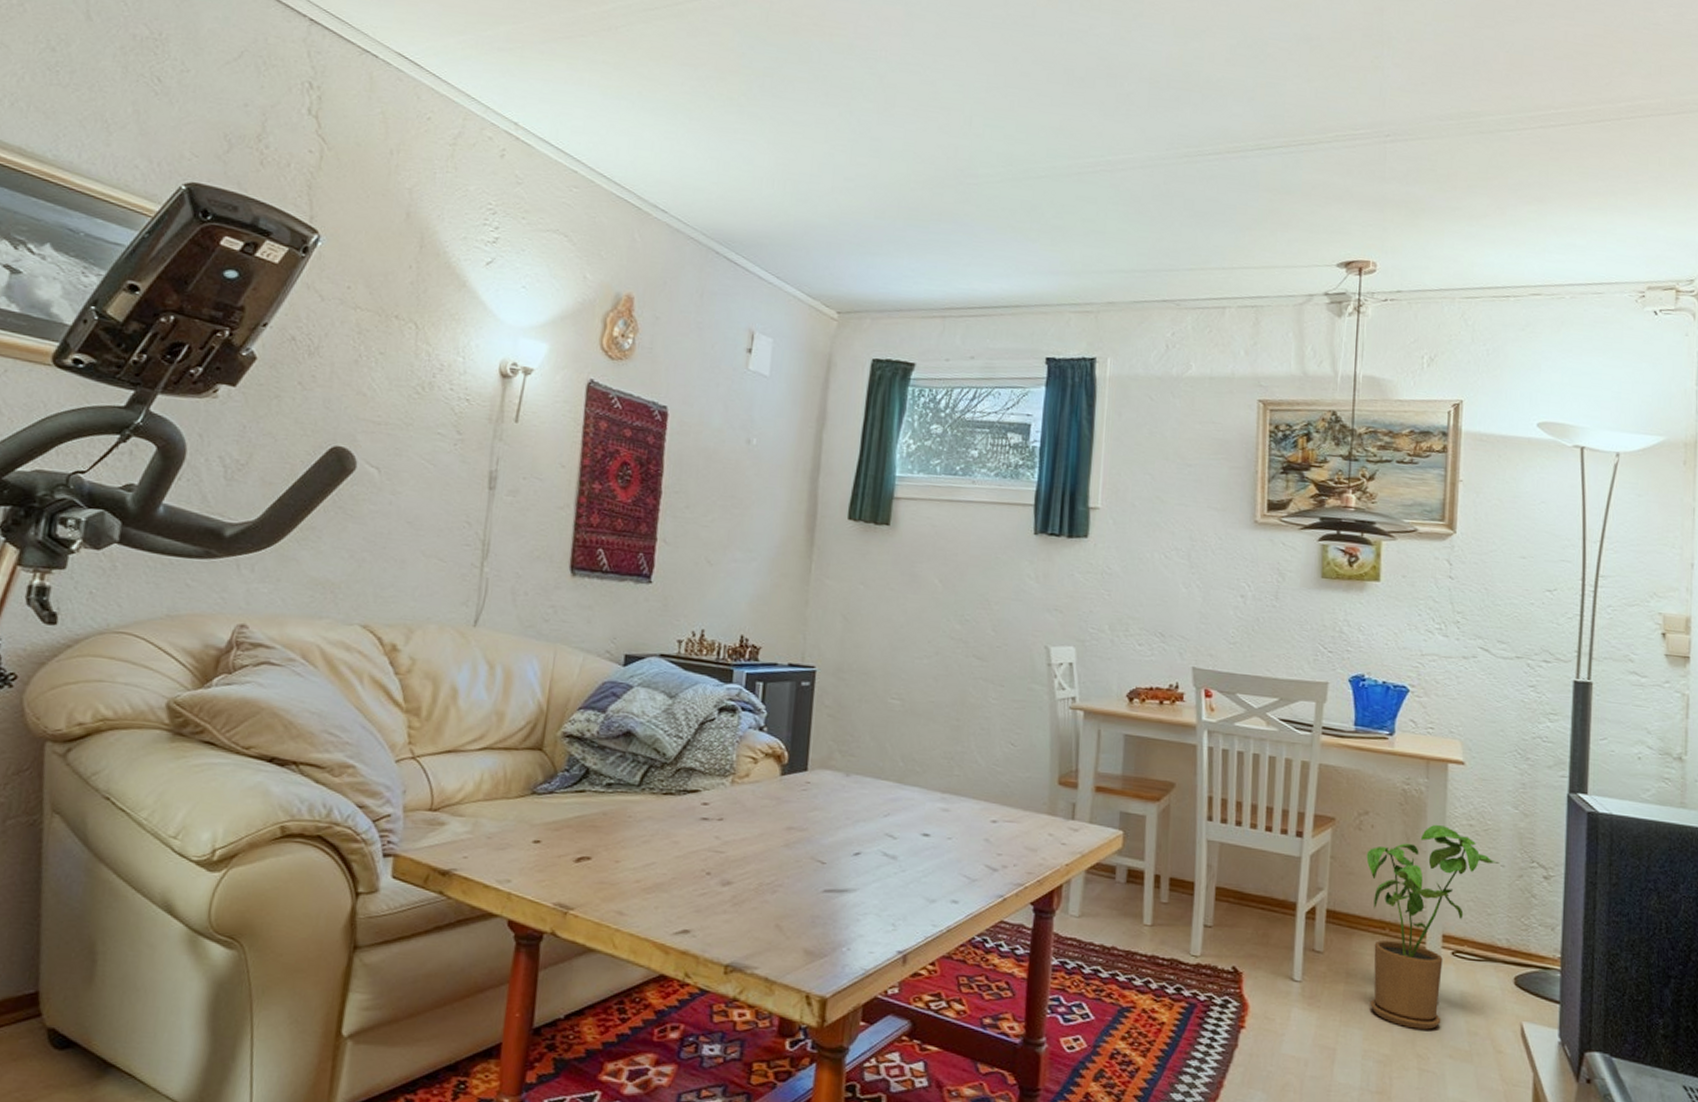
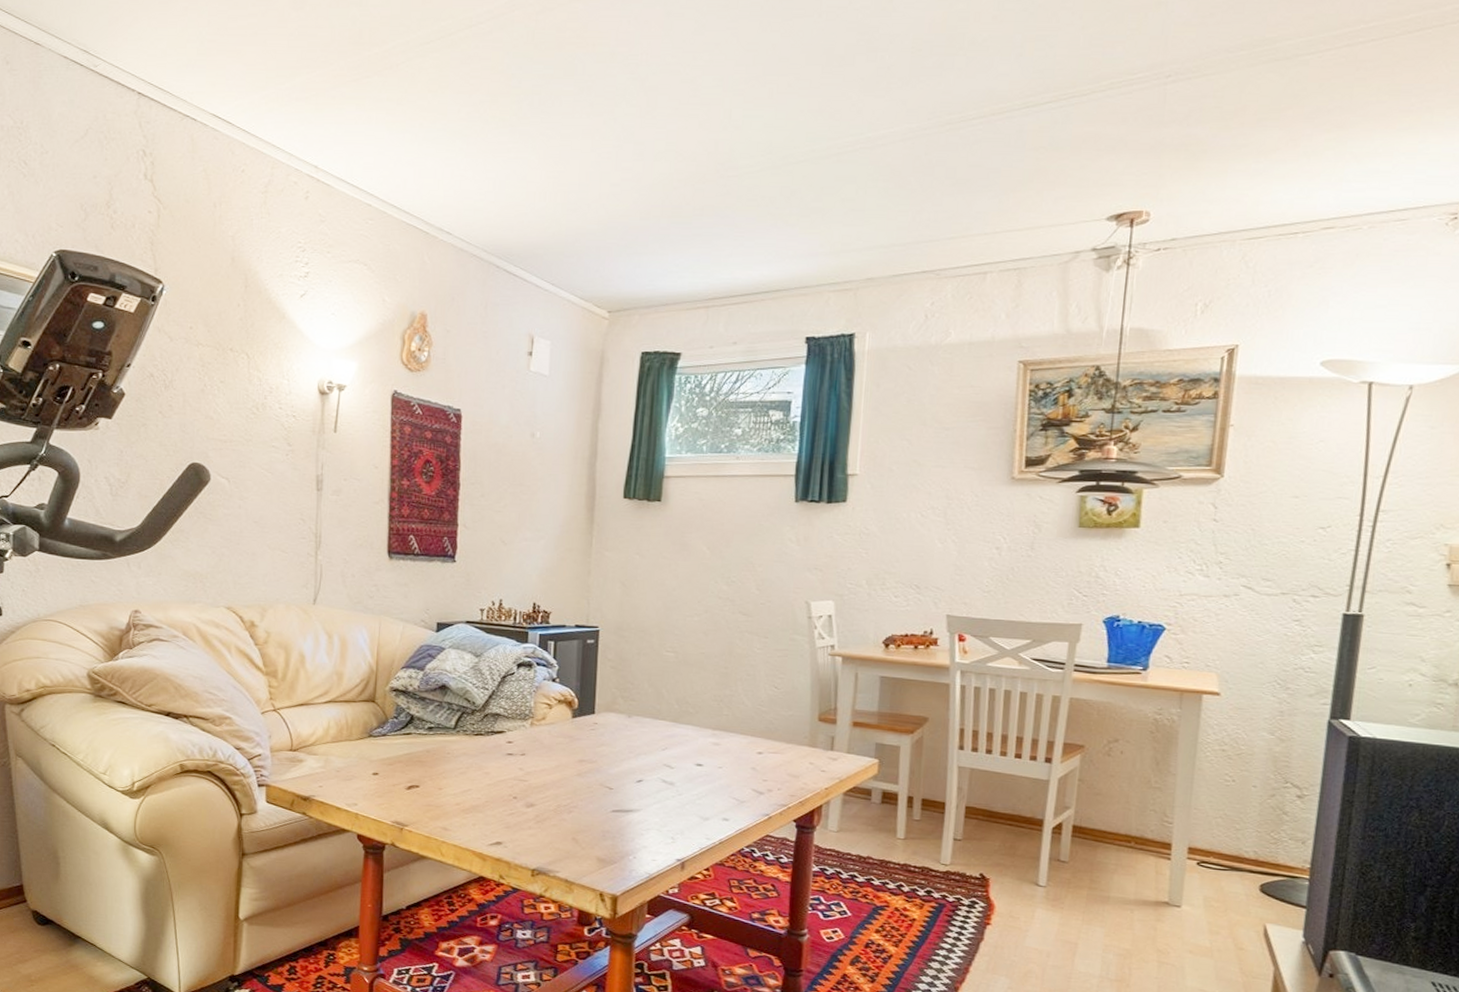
house plant: present [1366,824,1499,1030] -> none [1112,749,1251,929]

